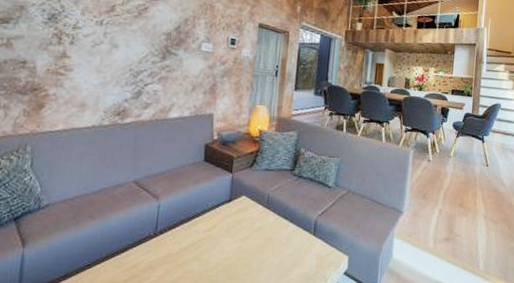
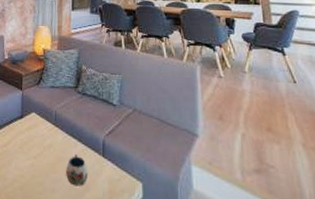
mug: none [275,235,298,264] -> present [66,154,89,187]

